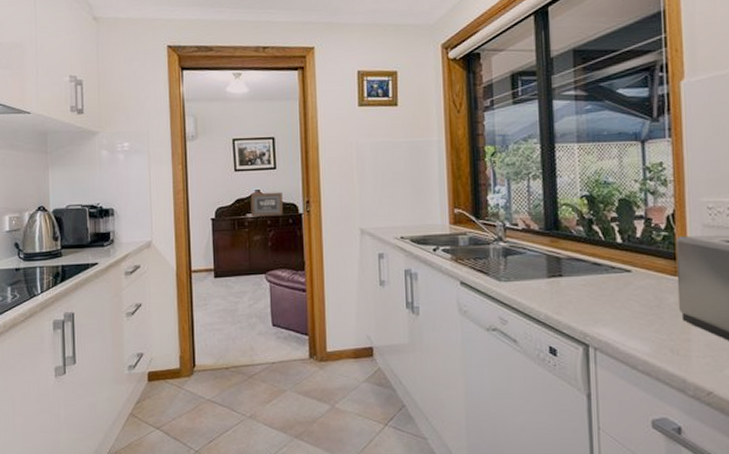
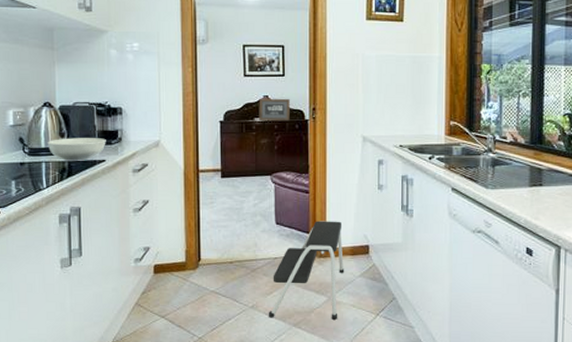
bowl: none [41,240,99,265] -> present [47,138,106,161]
step stool: none [267,321,348,430] -> present [268,221,345,320]

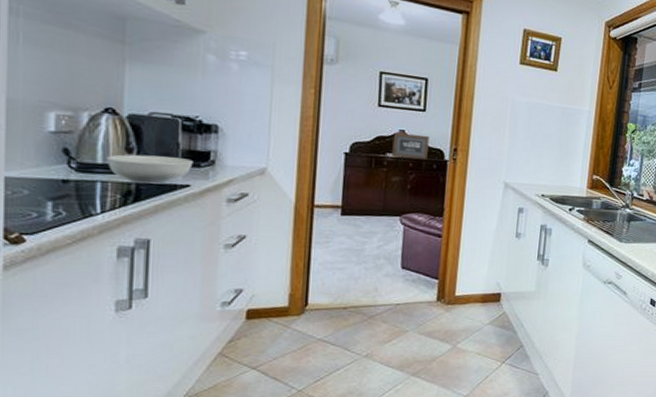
step stool: present [268,221,345,320] -> none [384,266,474,368]

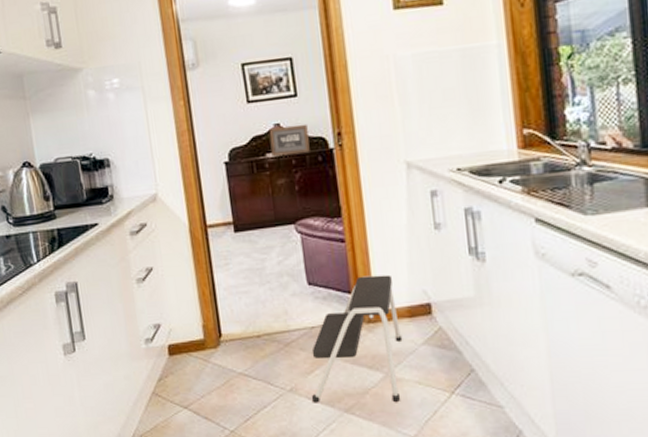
bowl: present [106,154,193,184] -> none [32,197,97,229]
step stool: none [384,266,474,368] -> present [311,274,403,403]

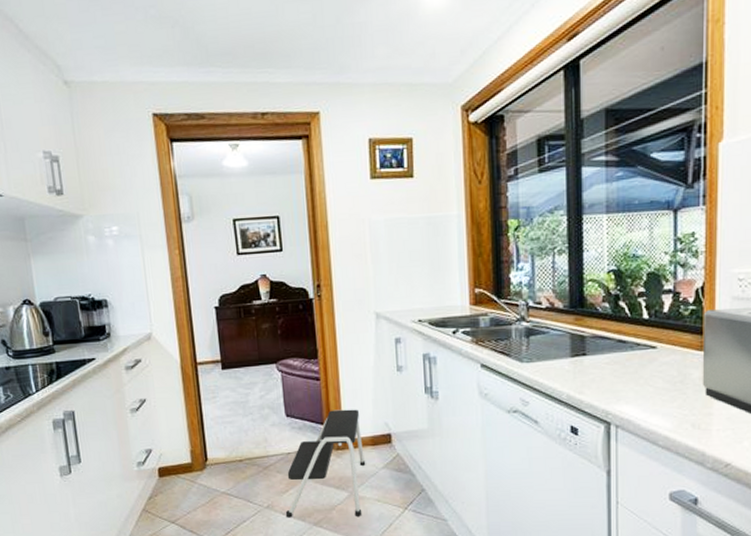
picture frame: present [268,123,310,157] -> none [256,275,292,304]

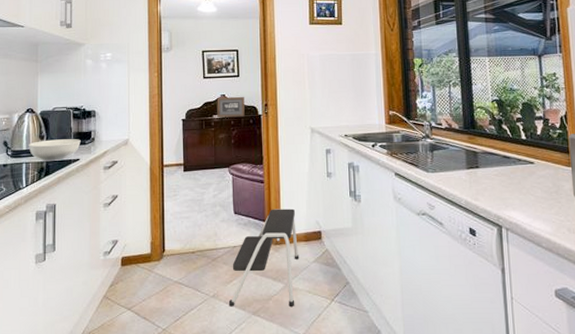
bowl: none [31,334,94,362] -> present [28,139,81,161]
picture frame: none [256,275,292,304] -> present [217,96,245,118]

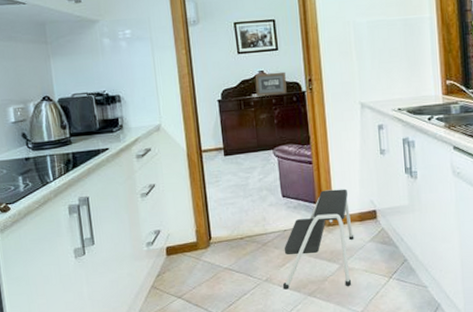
bowl: present [28,139,81,161] -> none [50,127,108,153]

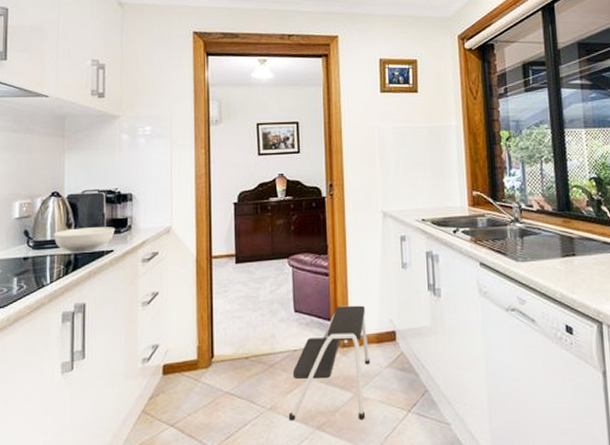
bowl: none [50,127,108,153] -> present [53,227,115,253]
picture frame: present [254,71,287,97] -> none [274,175,306,201]

